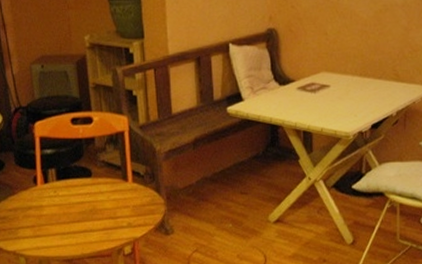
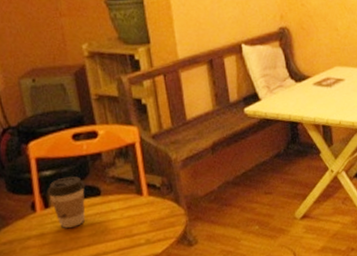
coffee cup: none [47,156,79,203] -> present [47,176,86,228]

